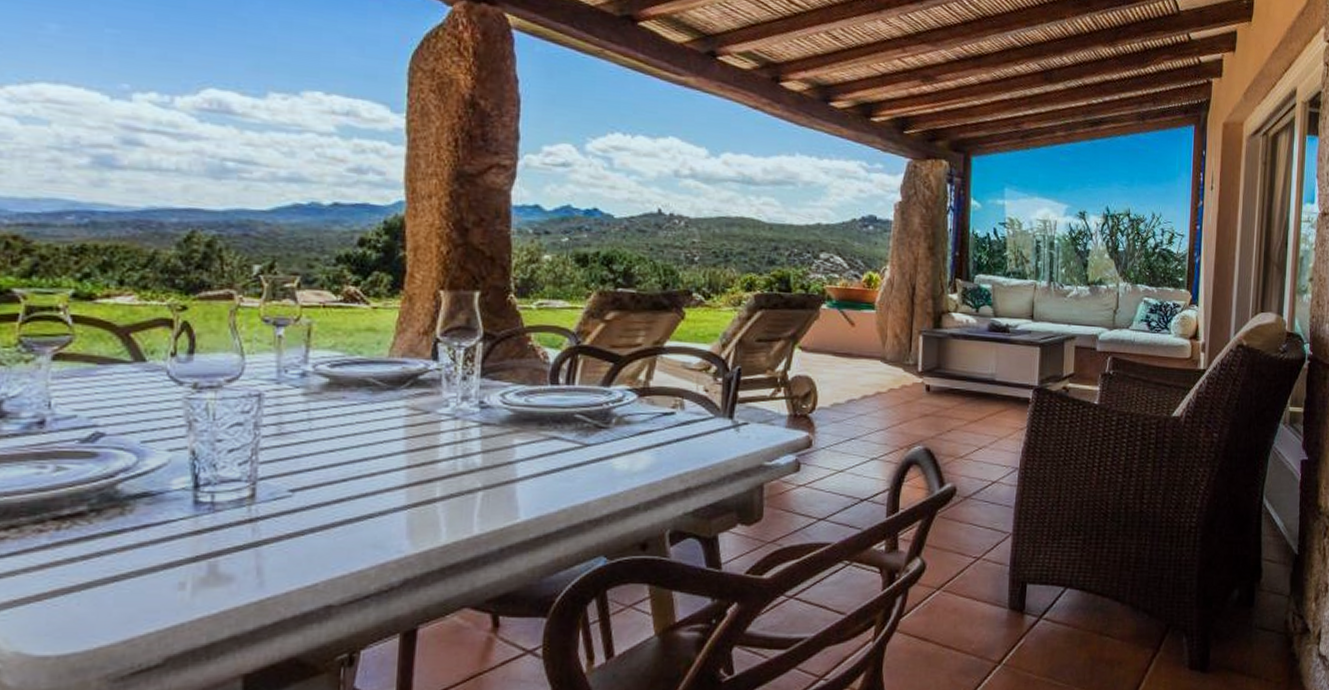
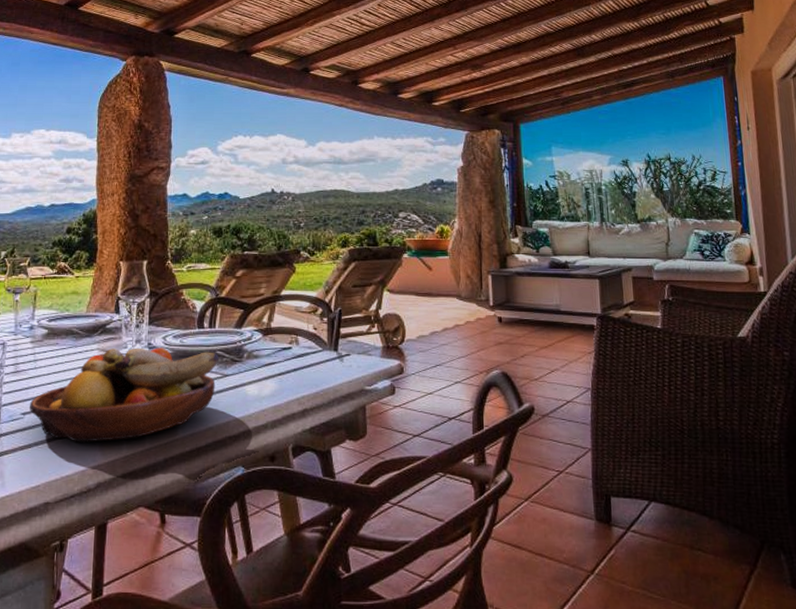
fruit bowl: none [300,406,578,528] -> present [29,347,219,443]

